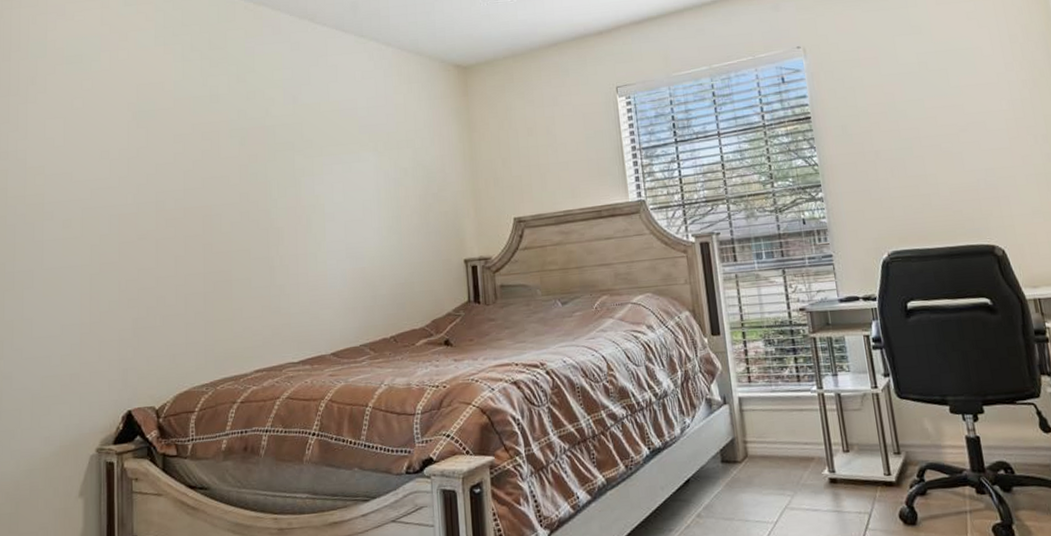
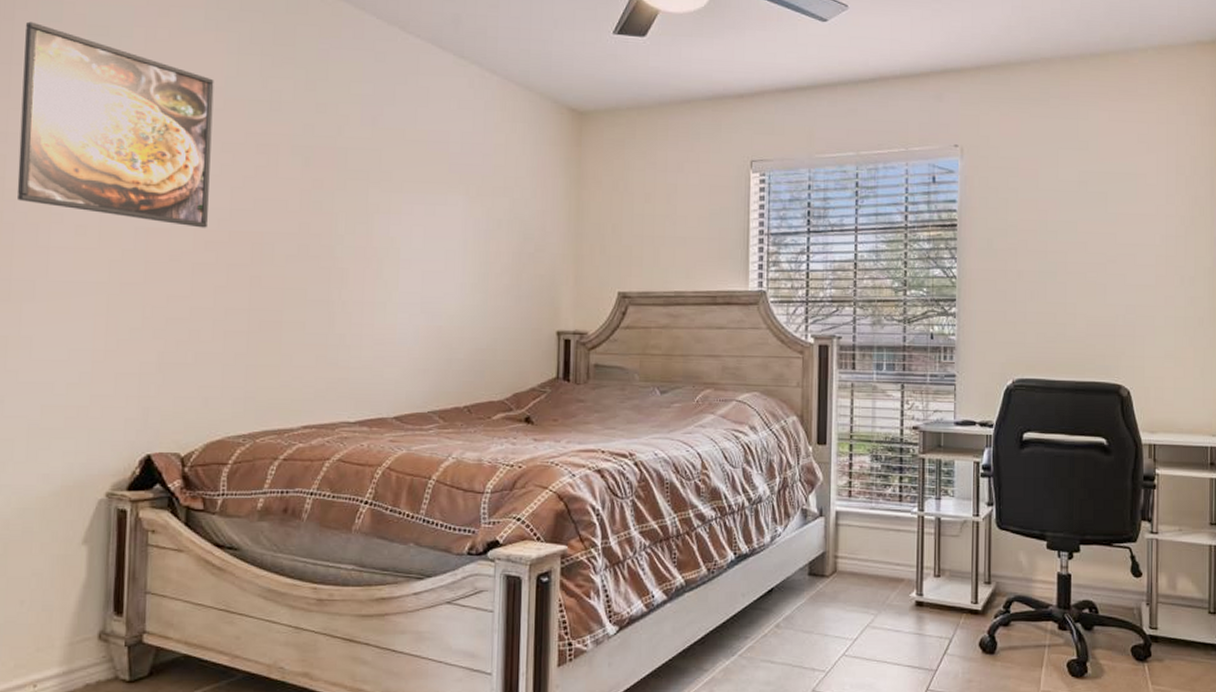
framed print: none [16,60,166,209] -> present [16,21,214,228]

